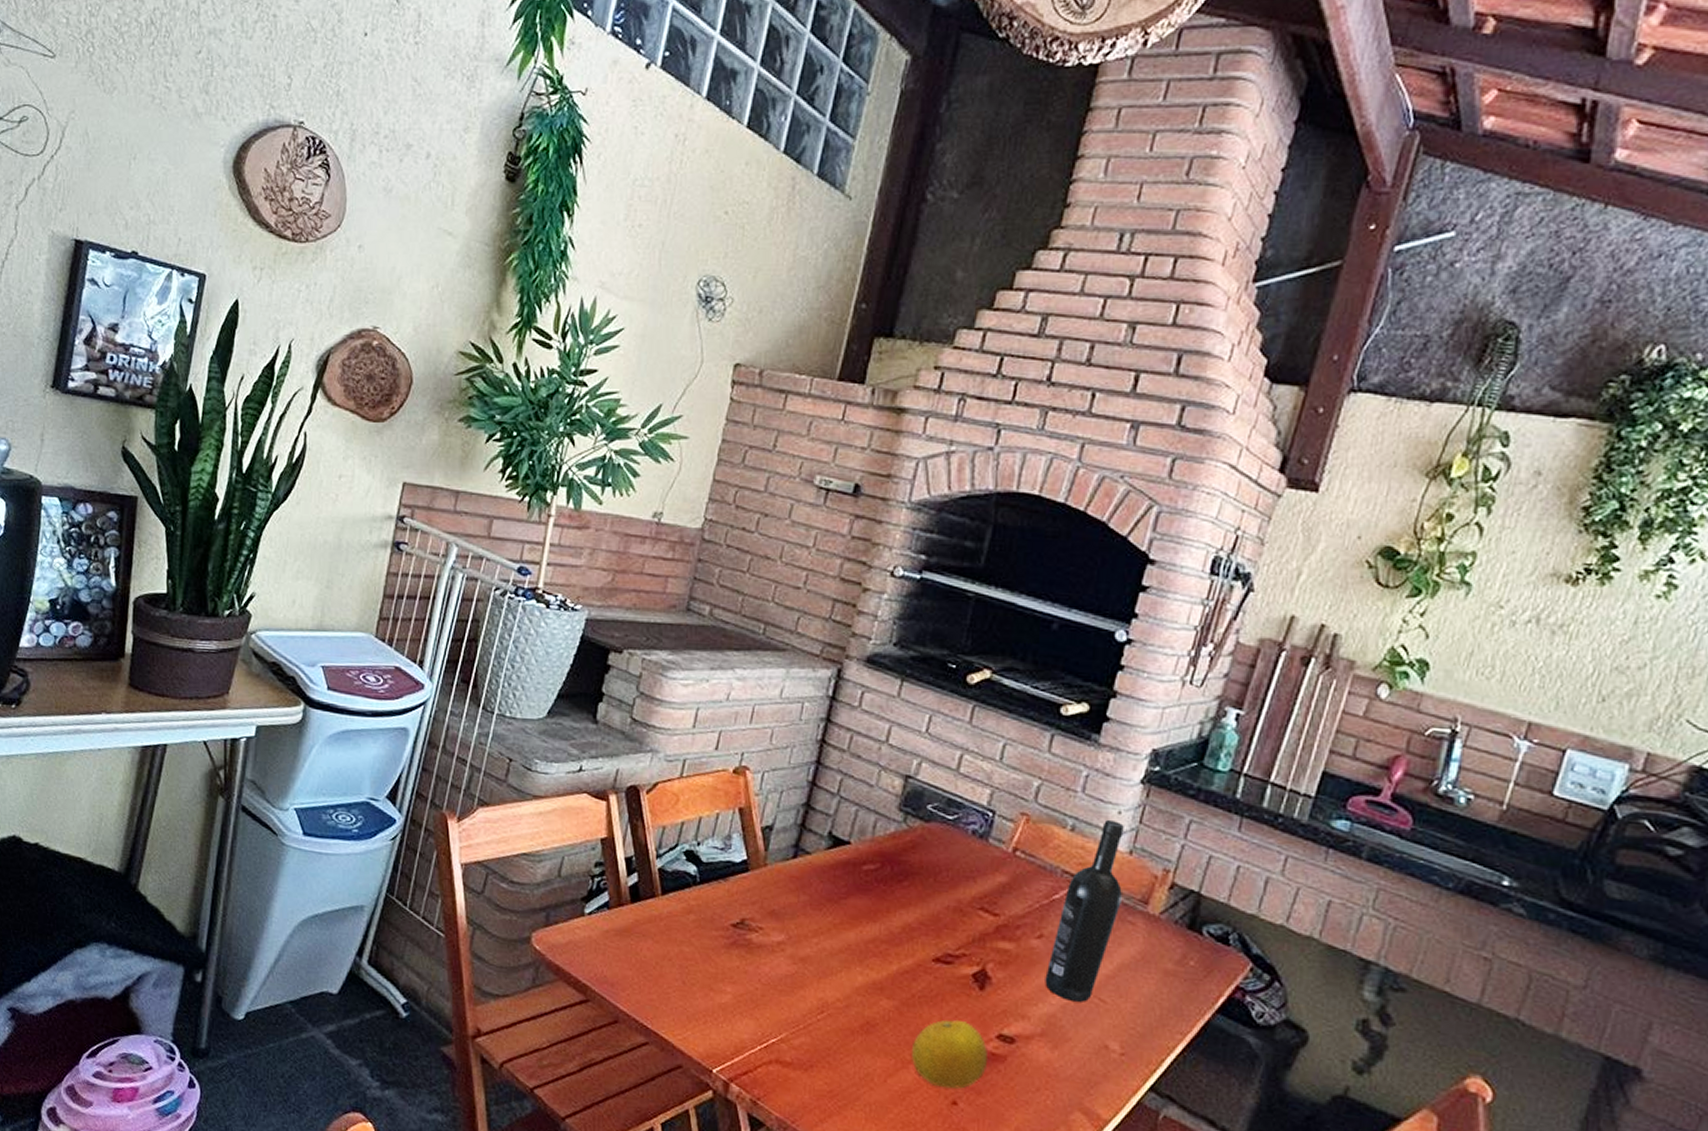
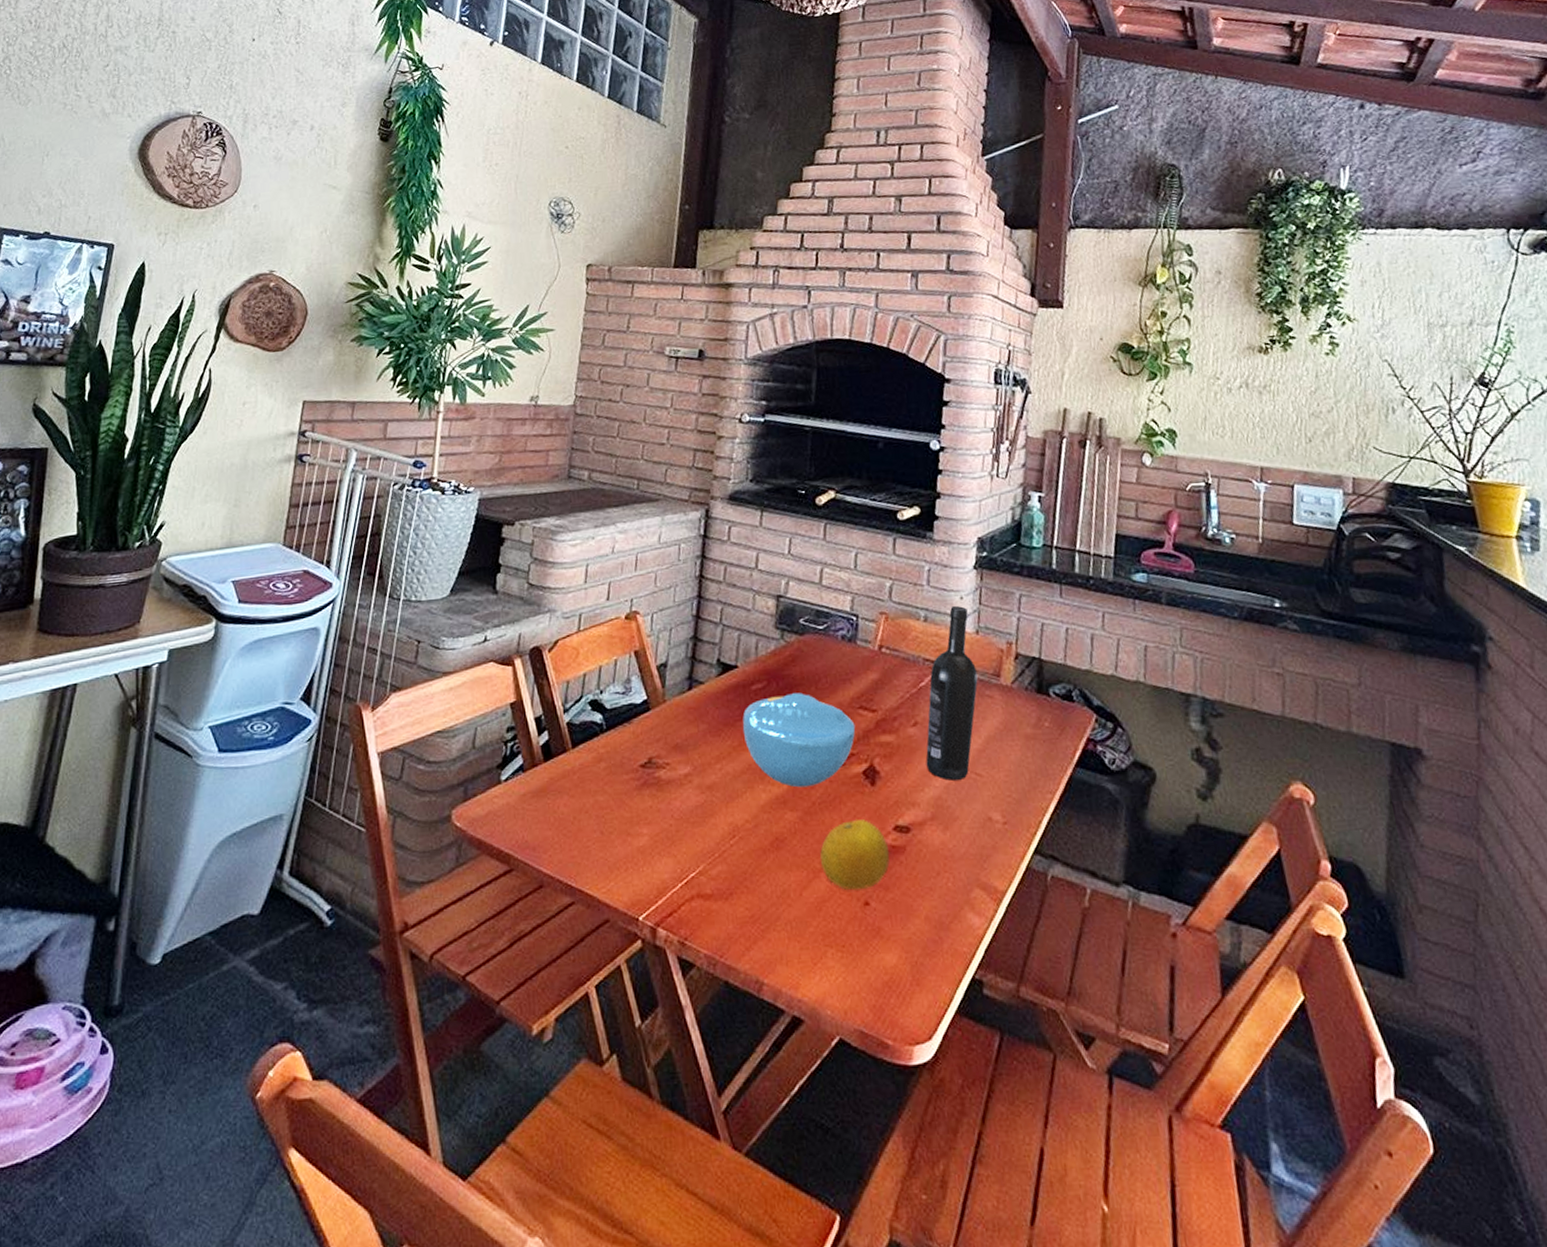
bowl: none [846,880,972,979] -> present [742,692,856,788]

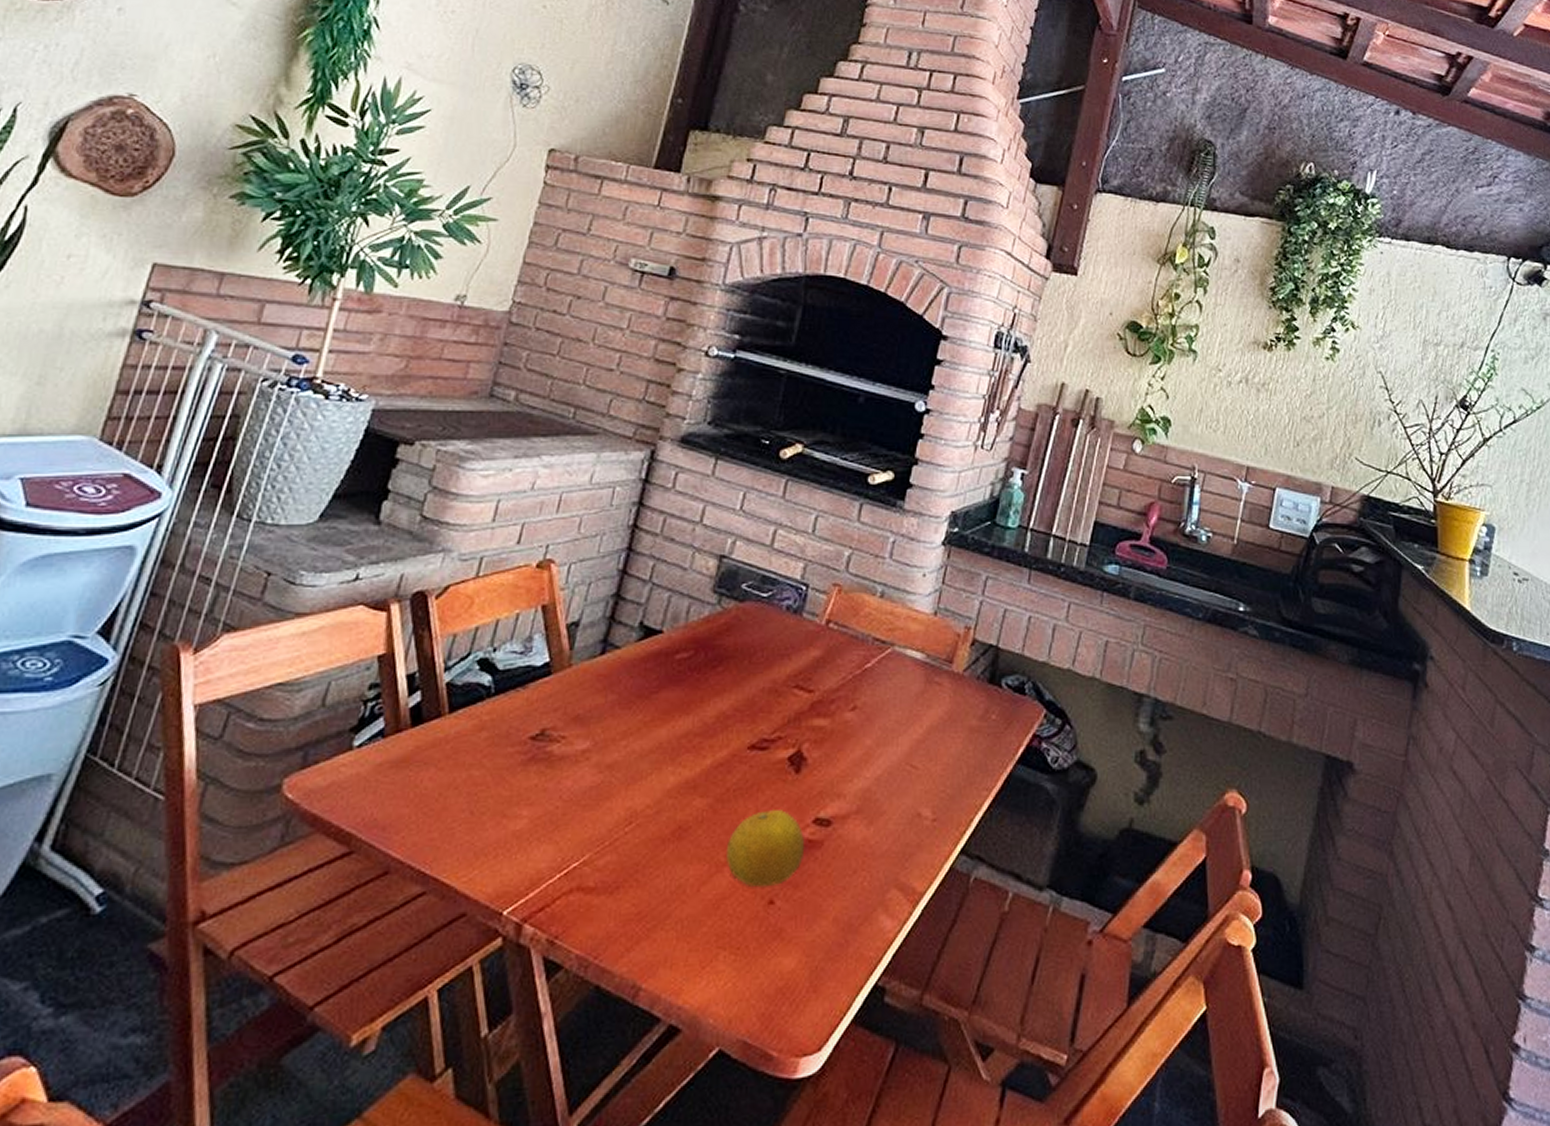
bowl: present [742,692,856,788] -> none [658,666,788,772]
wine bottle: present [925,605,978,781] -> none [859,582,929,772]

